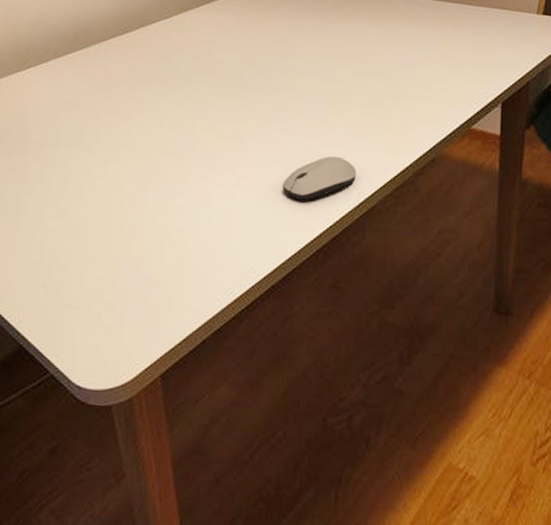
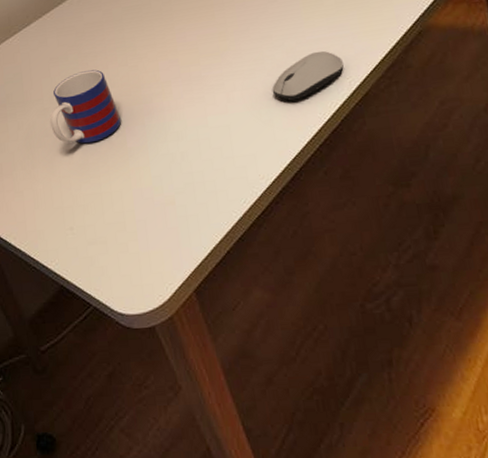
mug: none [46,123,124,201] -> present [50,69,122,144]

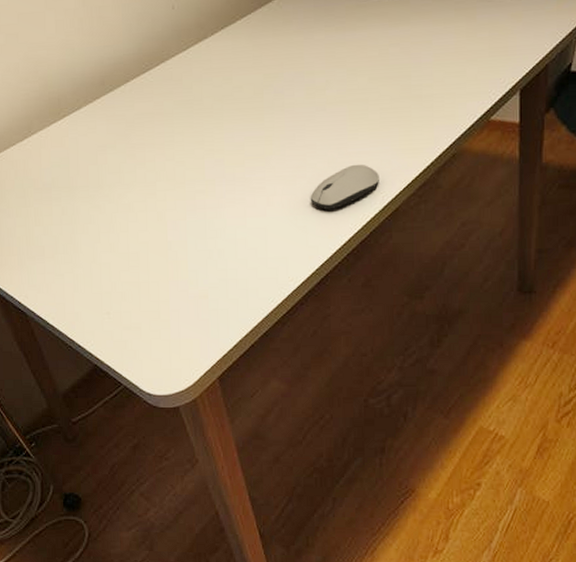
mug: present [50,69,122,144] -> none [94,161,164,234]

